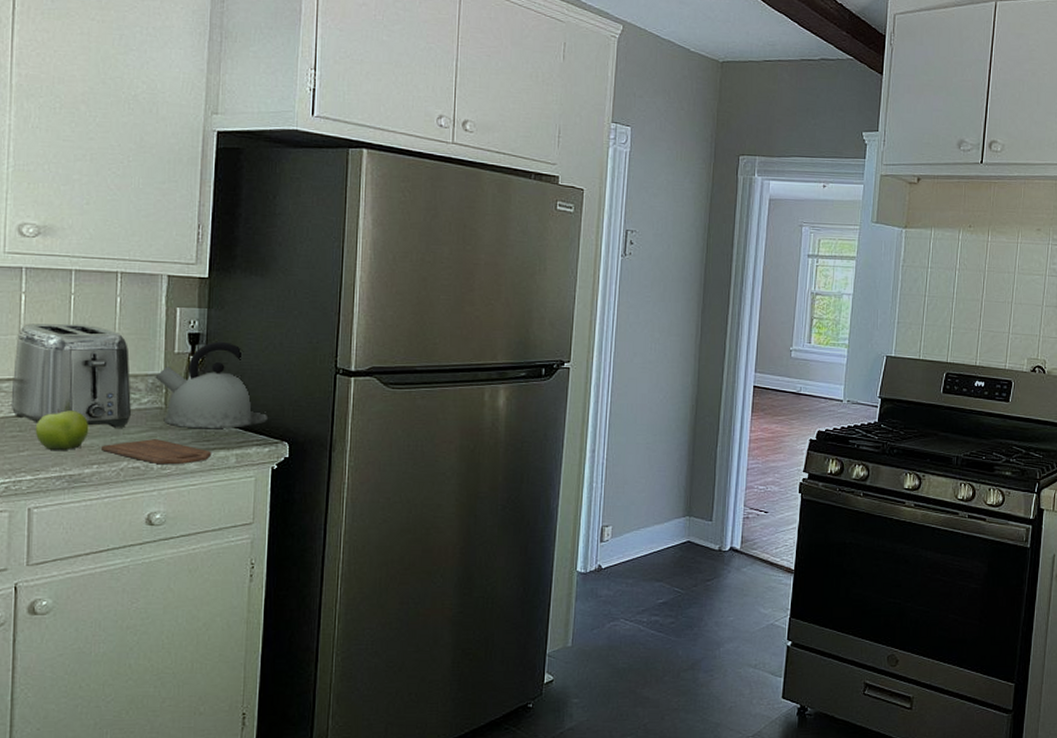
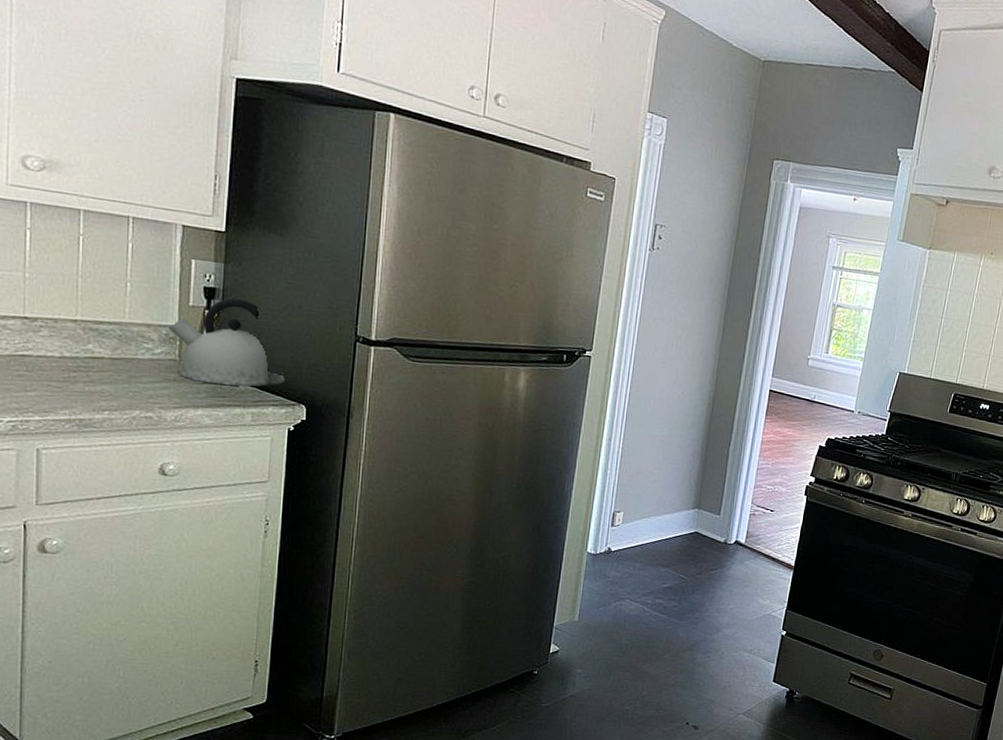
toaster: present [12,324,132,428] -> none [18,262,145,377]
fruit: present [35,409,89,451] -> none [42,351,100,395]
cutting board: present [102,439,211,465] -> none [113,390,226,419]

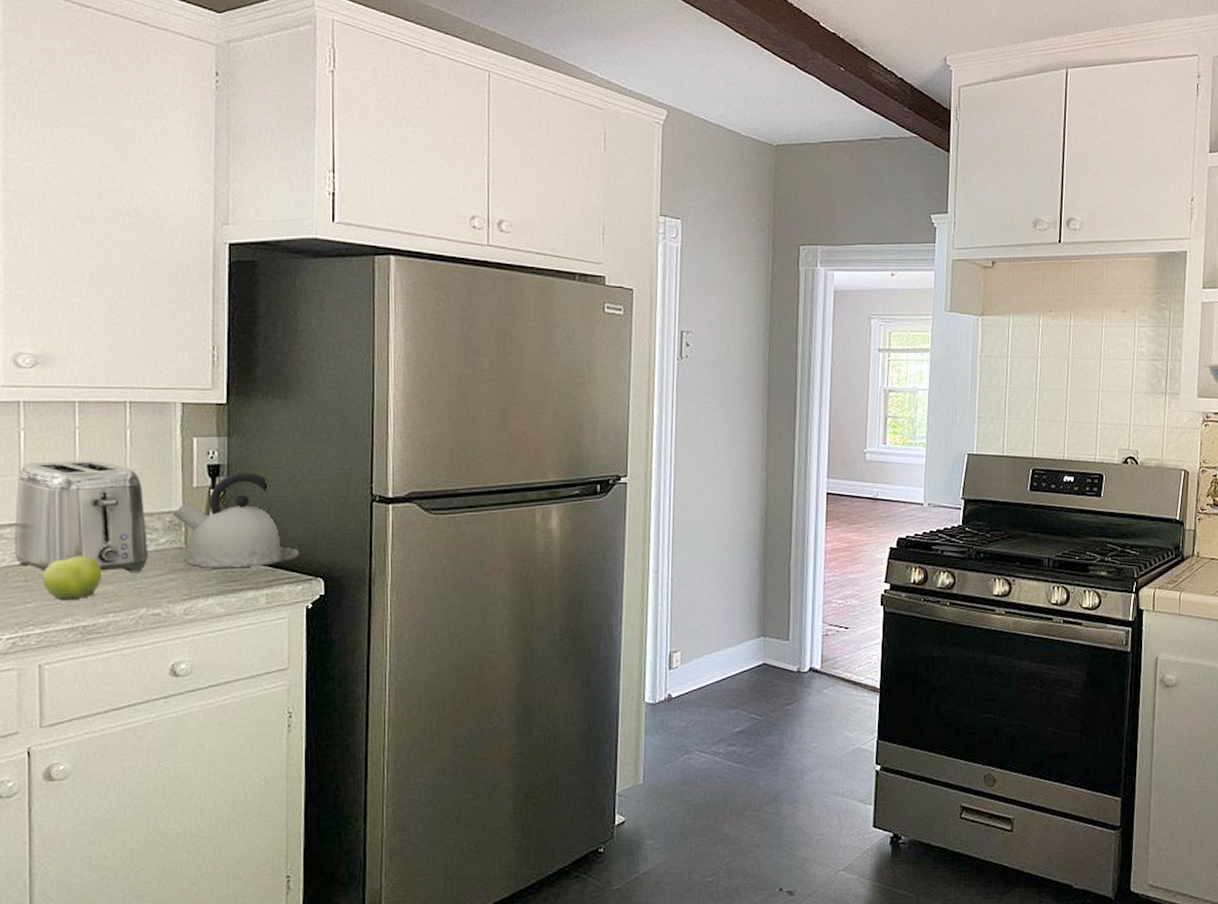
toaster: none [18,262,145,377] -> present [15,461,149,572]
fruit: none [42,351,100,395] -> present [42,554,103,601]

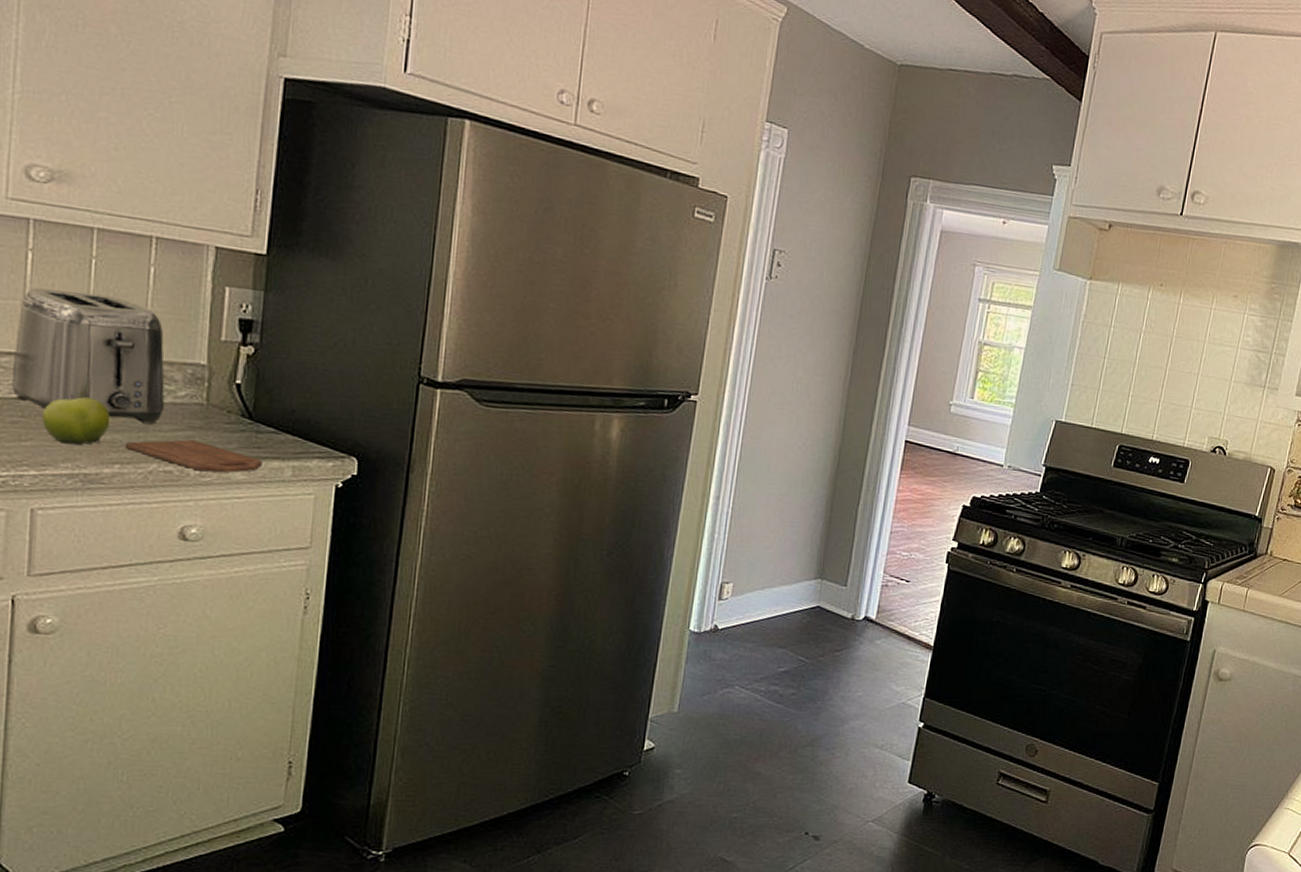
cutting board: none [117,582,239,610] -> present [126,439,262,473]
kettle: present [173,472,300,569] -> none [195,331,334,436]

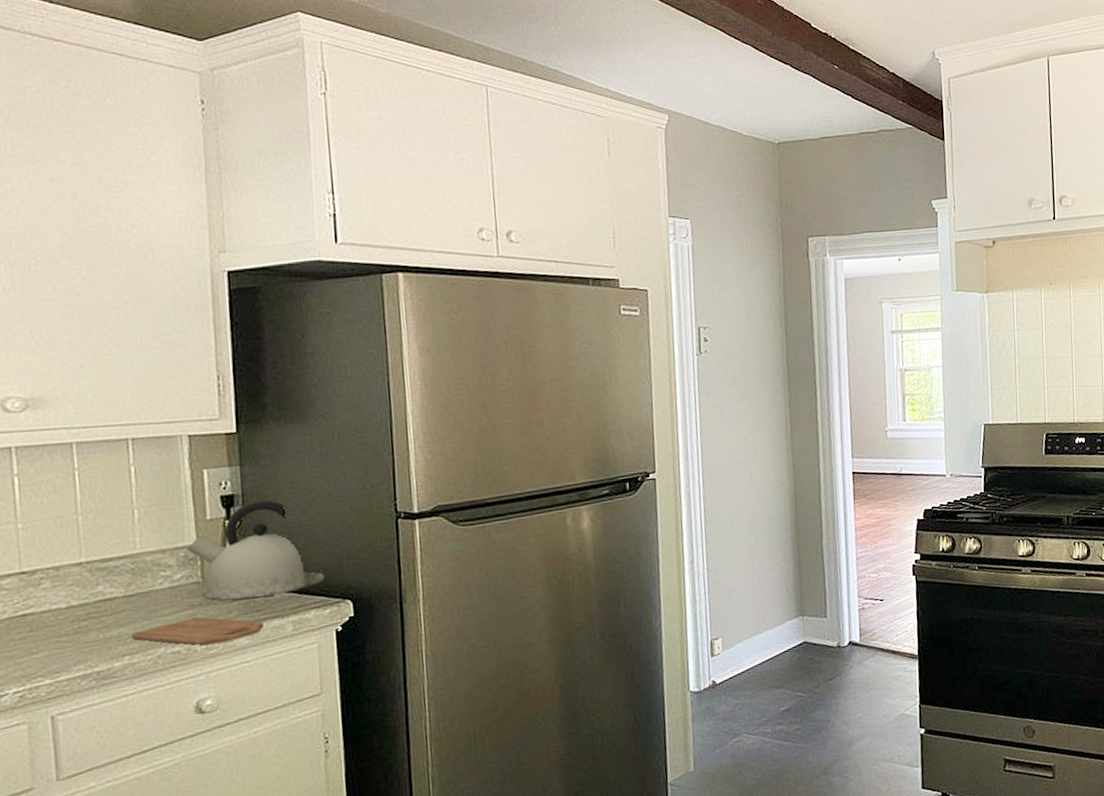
toaster: present [12,288,165,424] -> none [14,501,164,620]
fruit: present [41,394,111,445] -> none [48,599,115,648]
kettle: none [195,331,334,436] -> present [186,500,326,601]

